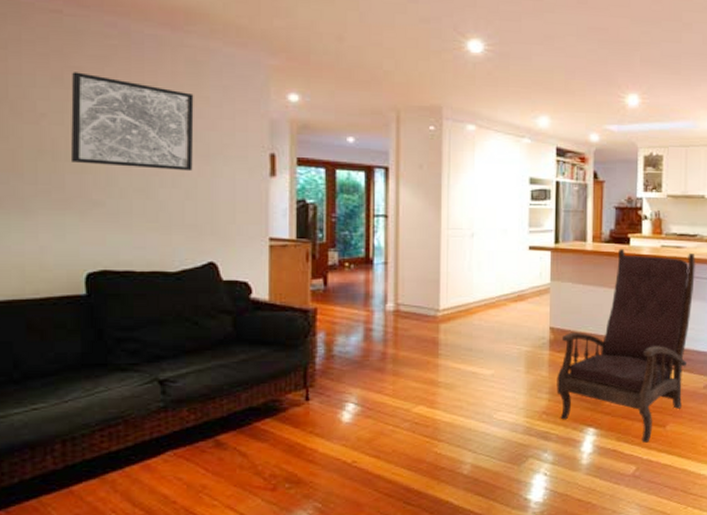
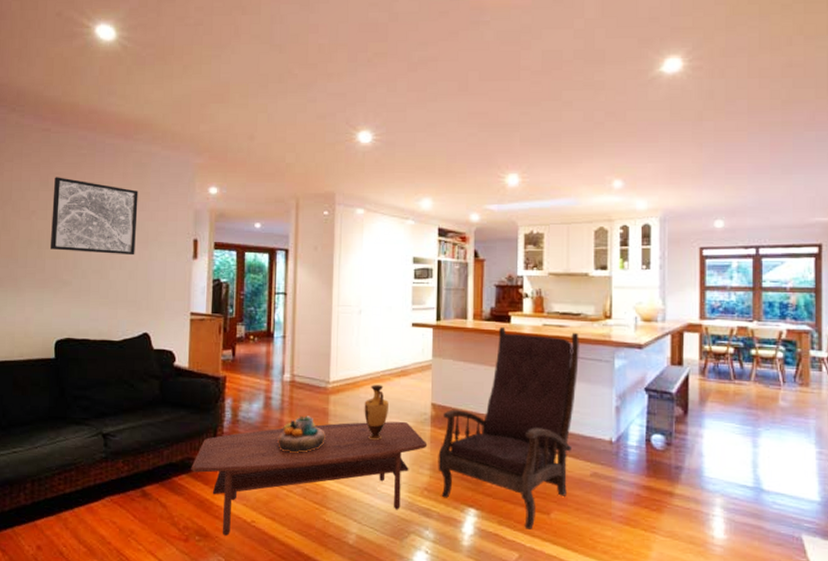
coffee table: none [276,346,546,480] -> present [191,421,428,536]
decorative bowl: none [381,346,436,386] -> present [278,415,325,453]
vase: none [478,311,505,367] -> present [364,385,389,440]

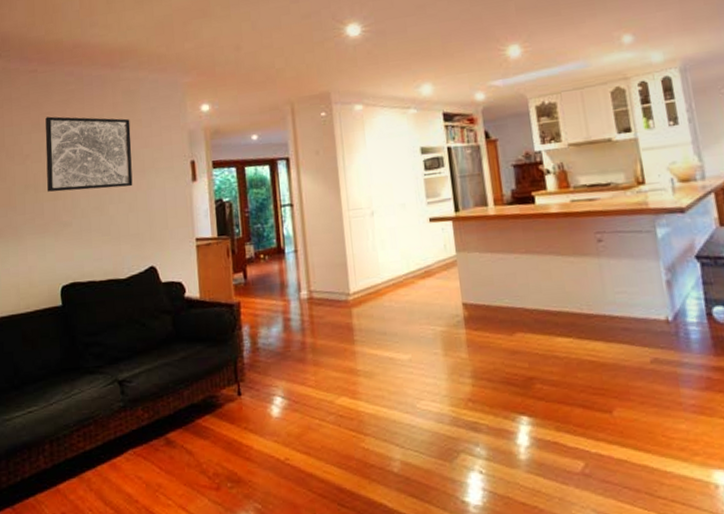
coffee table: present [191,421,428,536] -> none [214,326,465,479]
decorative bowl: present [278,415,325,453] -> none [302,334,354,377]
vase: present [364,385,389,440] -> none [390,290,417,352]
armchair: present [438,327,579,530] -> none [476,205,628,433]

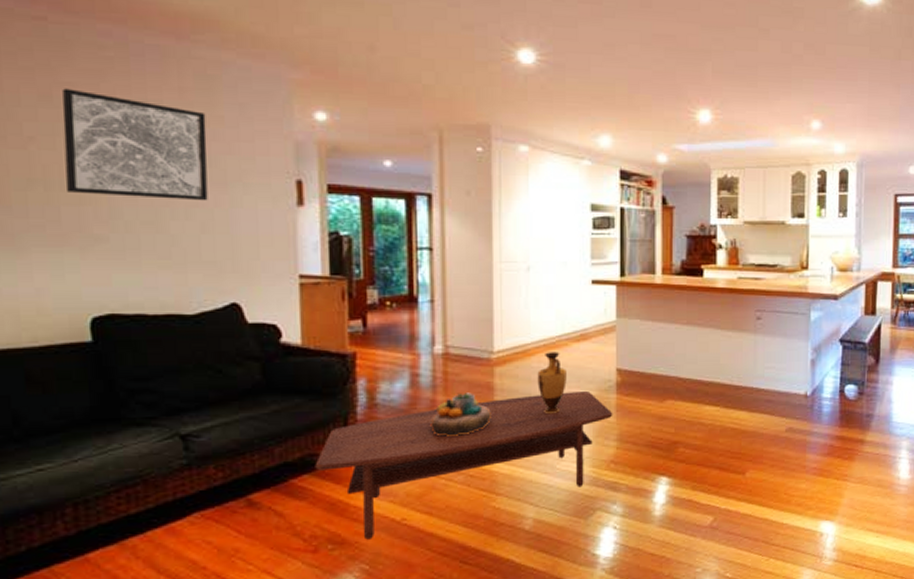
coffee table: none [214,326,465,479] -> present [315,390,613,540]
decorative bowl: none [302,334,354,377] -> present [430,392,491,437]
vase: none [390,290,417,352] -> present [537,352,567,413]

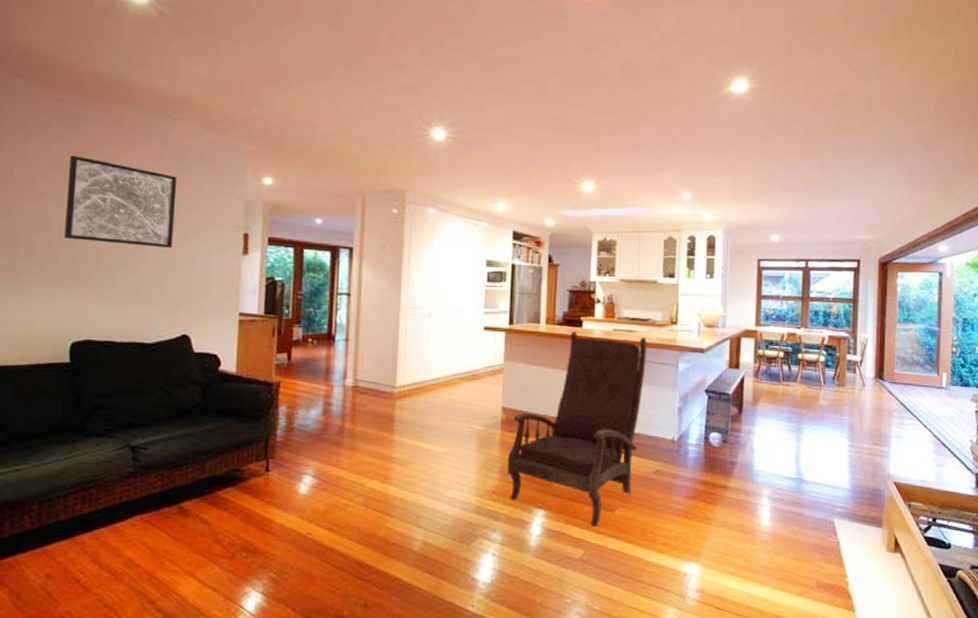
coffee table: present [315,390,613,540] -> none [238,425,497,550]
decorative bowl: present [430,392,491,437] -> none [338,422,390,461]
vase: present [537,352,567,413] -> none [432,389,458,444]
armchair: none [625,282,775,492] -> present [507,332,647,527]

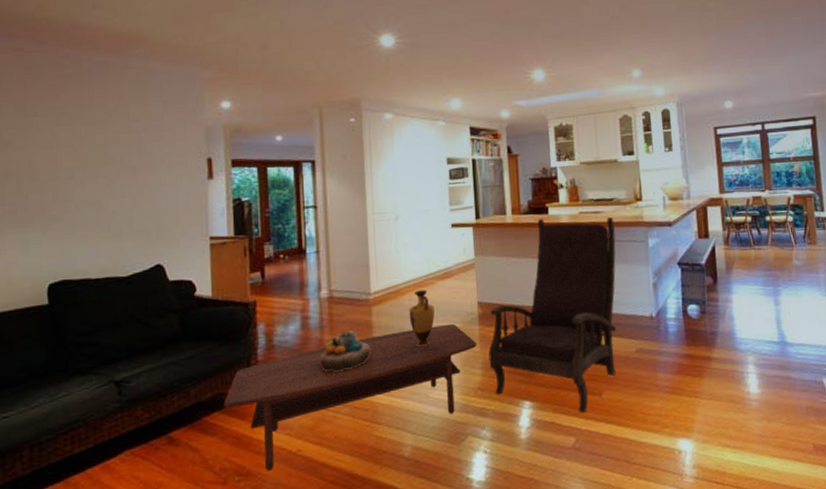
wall art: present [65,155,177,249] -> none [32,101,139,183]
coffee table: none [238,425,497,550] -> present [223,323,477,471]
decorative bowl: none [338,422,390,461] -> present [319,331,371,372]
vase: none [432,389,458,444] -> present [409,290,435,347]

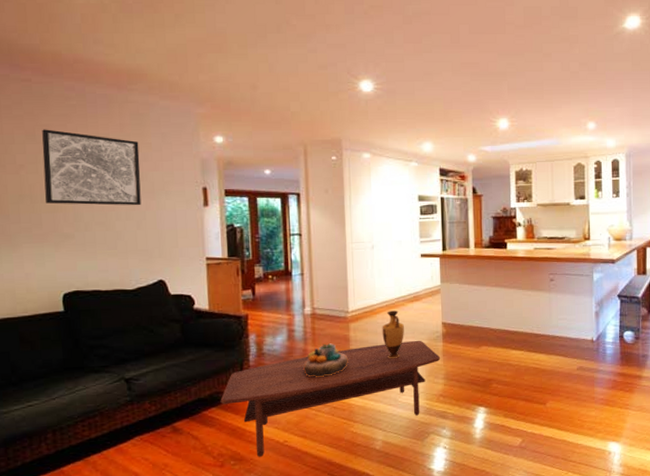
wall art: none [32,101,139,183] -> present [42,129,141,206]
armchair: present [488,217,617,413] -> none [450,253,565,418]

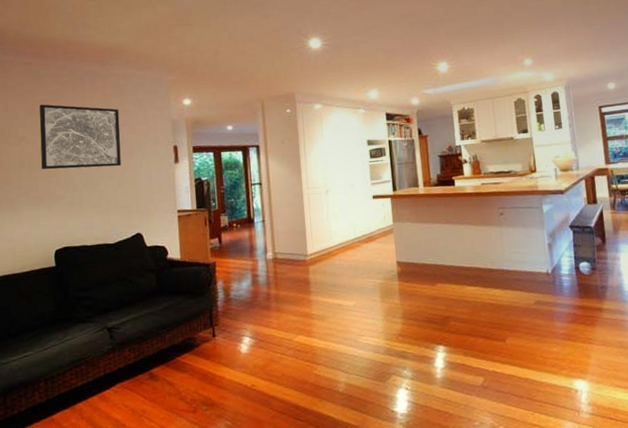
coffee table: present [220,340,441,457] -> none [192,280,398,402]
decorative bowl: present [303,343,348,377] -> none [267,286,309,321]
vase: present [382,310,404,358] -> none [339,251,361,299]

